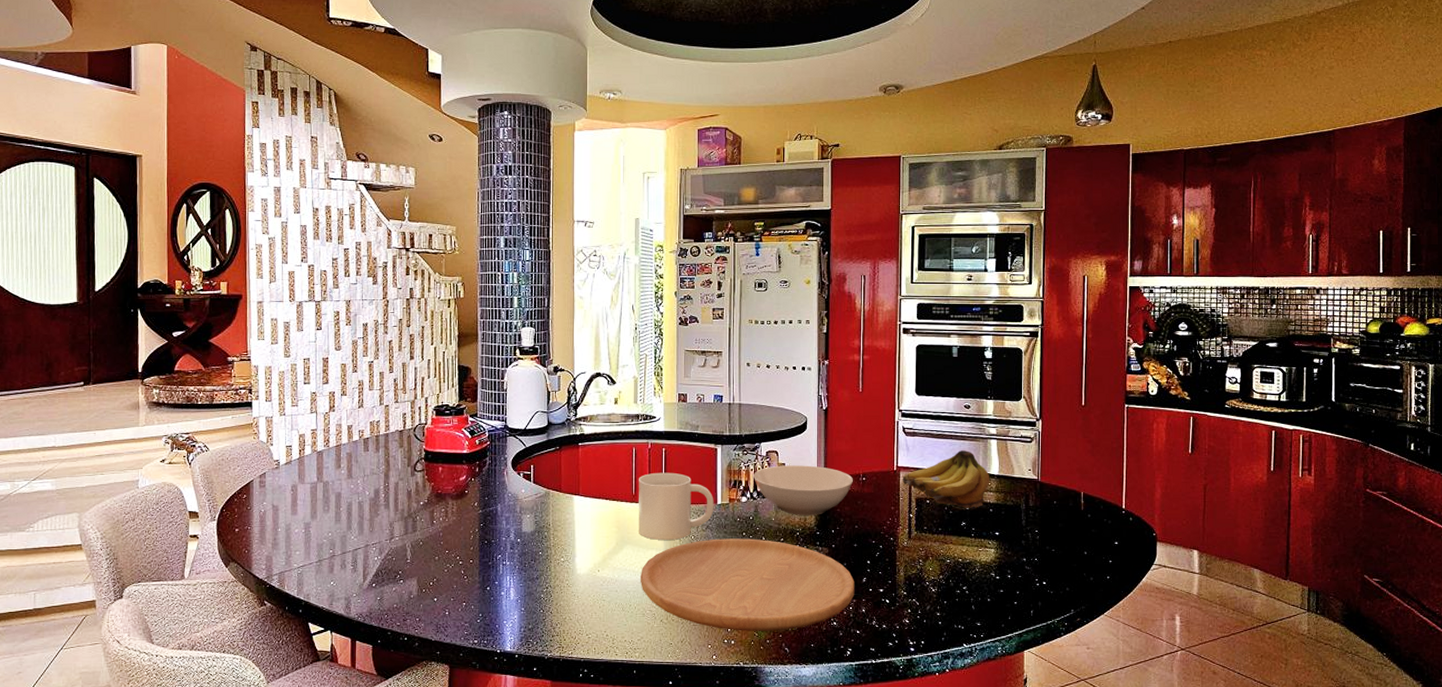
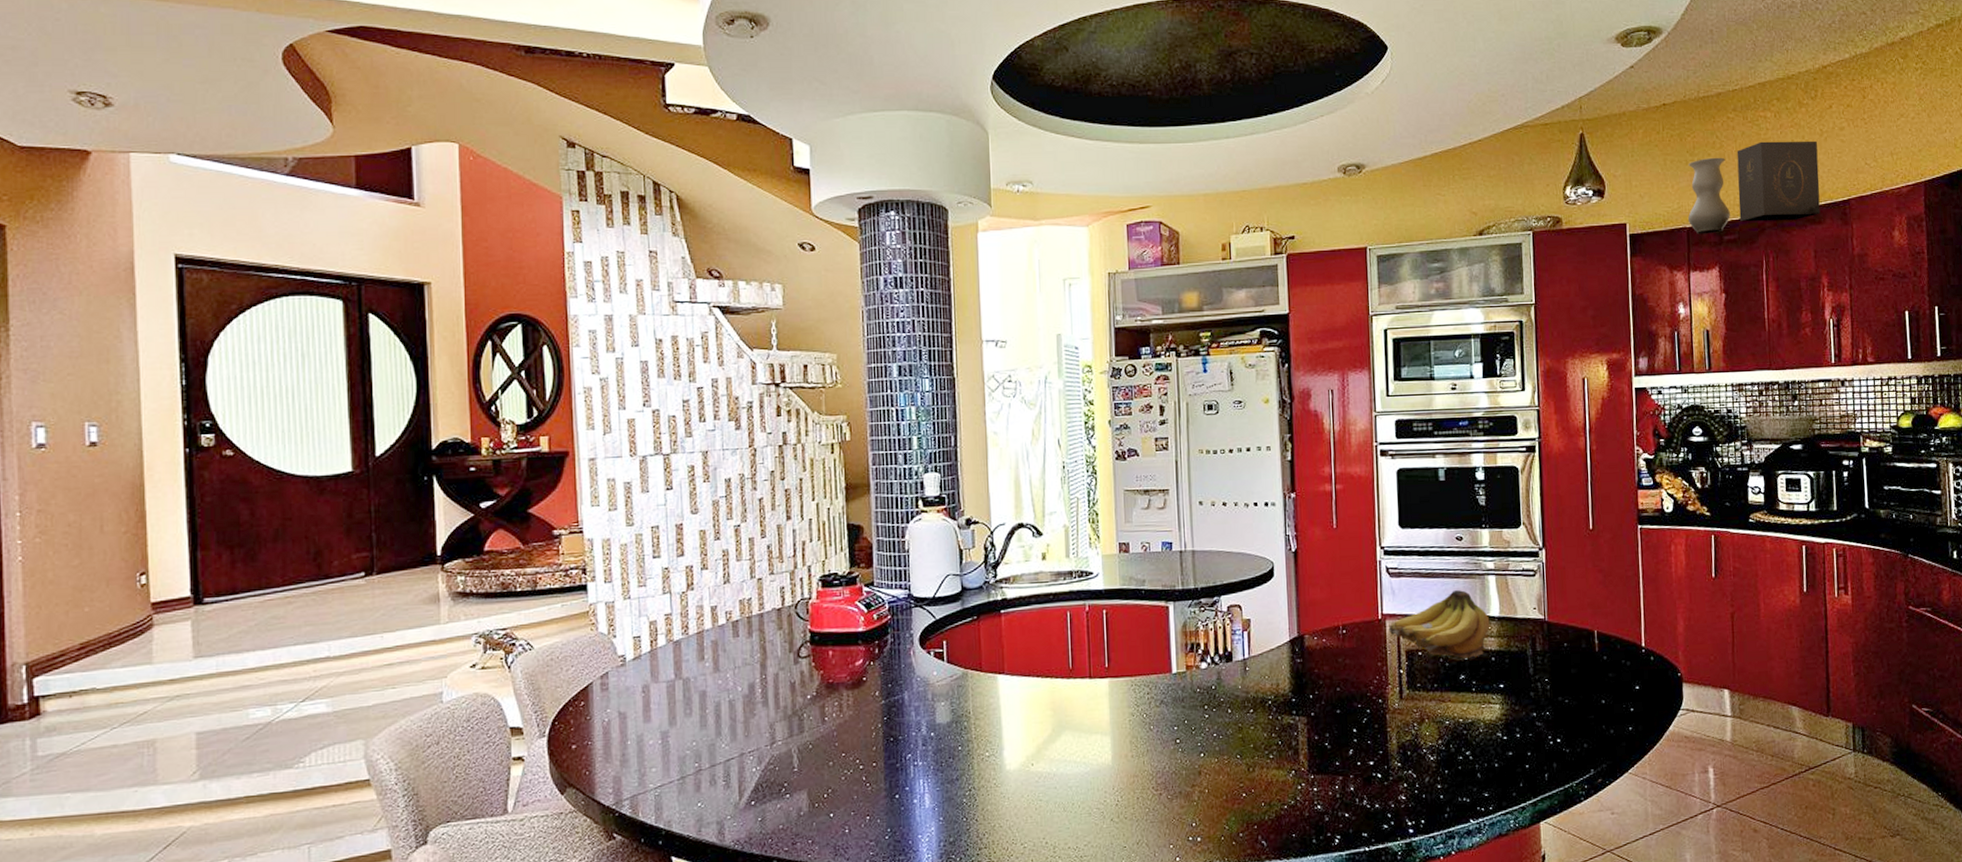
mug: present [638,472,714,541] -> none [1075,638,1169,723]
cutting board: present [641,538,855,631] -> none [1084,712,1341,825]
bowl: present [754,465,853,515] -> none [1214,619,1332,681]
vase: none [1186,89,1224,156] -> present [1688,157,1730,234]
decorative box: none [1232,77,1308,147] -> present [1737,140,1820,222]

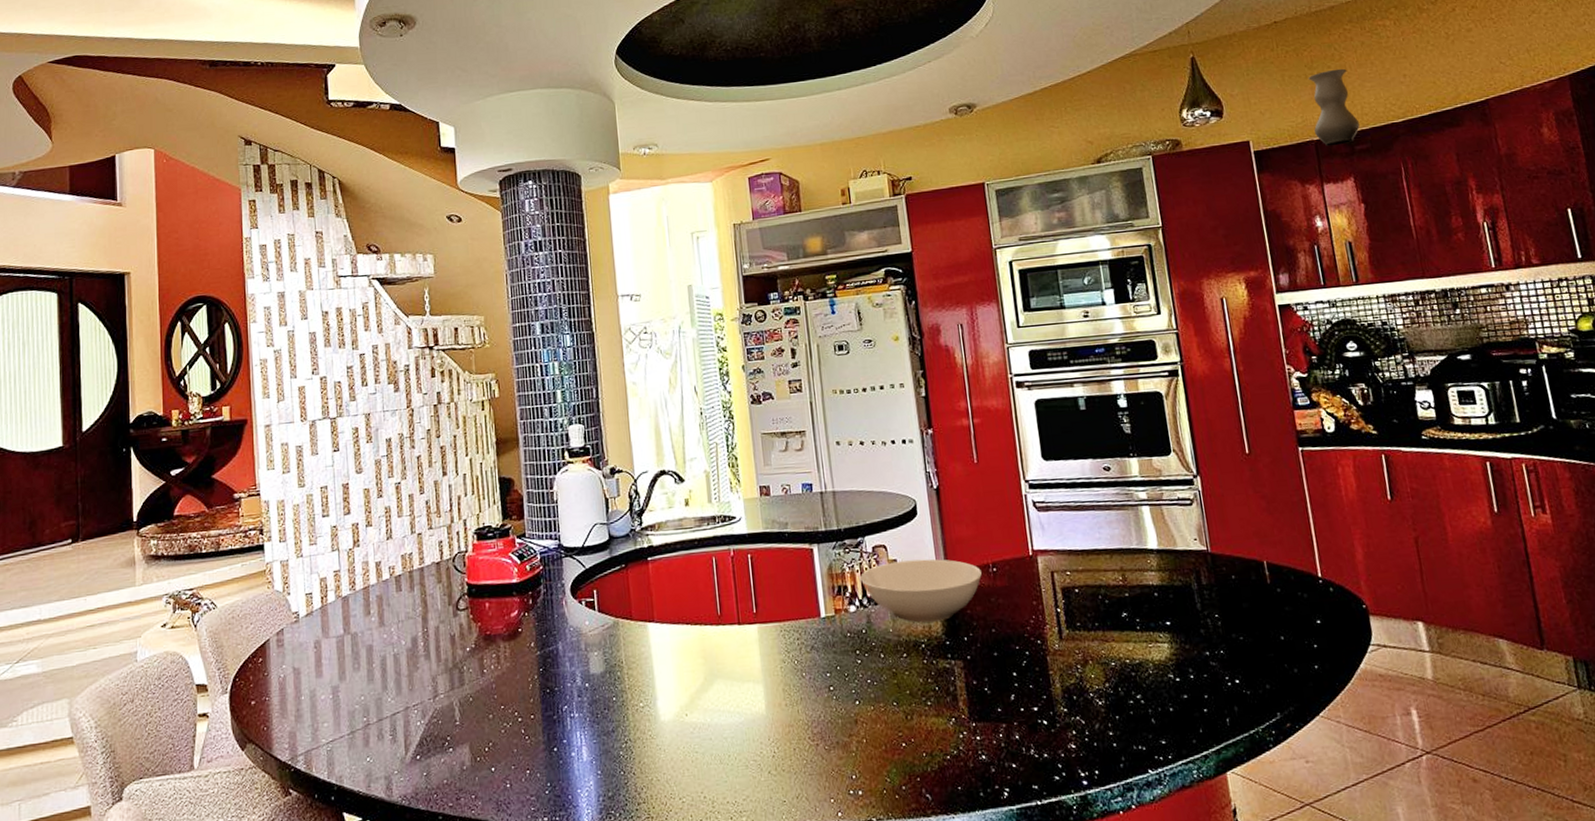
bowl: none [1214,619,1332,681] -> present [860,559,982,623]
fruit: present [1389,590,1490,659] -> none [1041,522,1149,595]
decorative box: present [1737,140,1820,222] -> none [1358,44,1458,131]

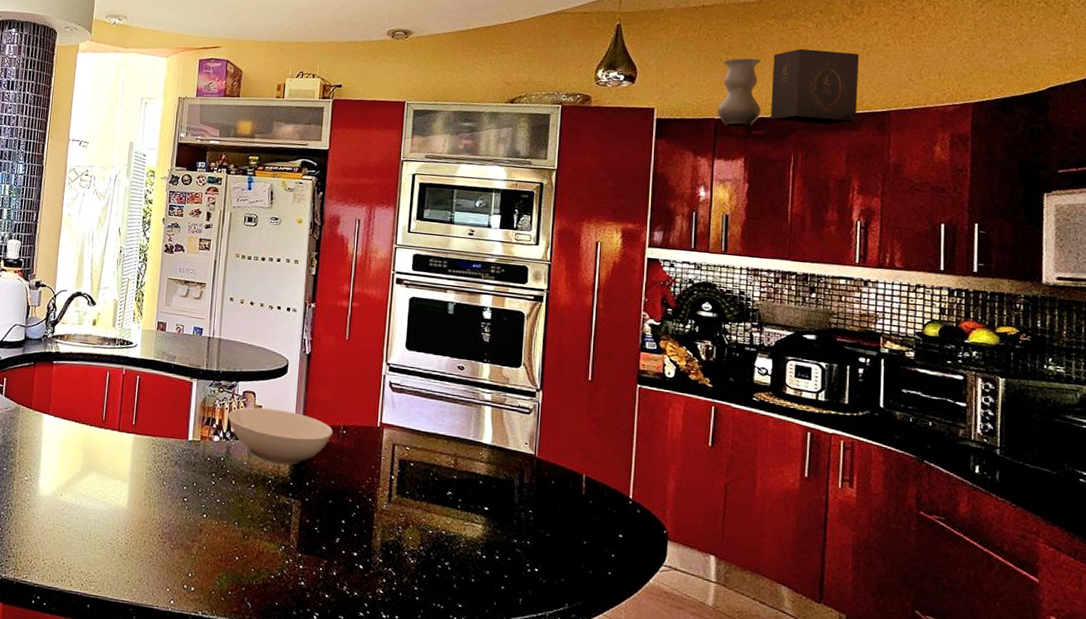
decorative box: none [1358,44,1458,131] -> present [770,48,859,125]

